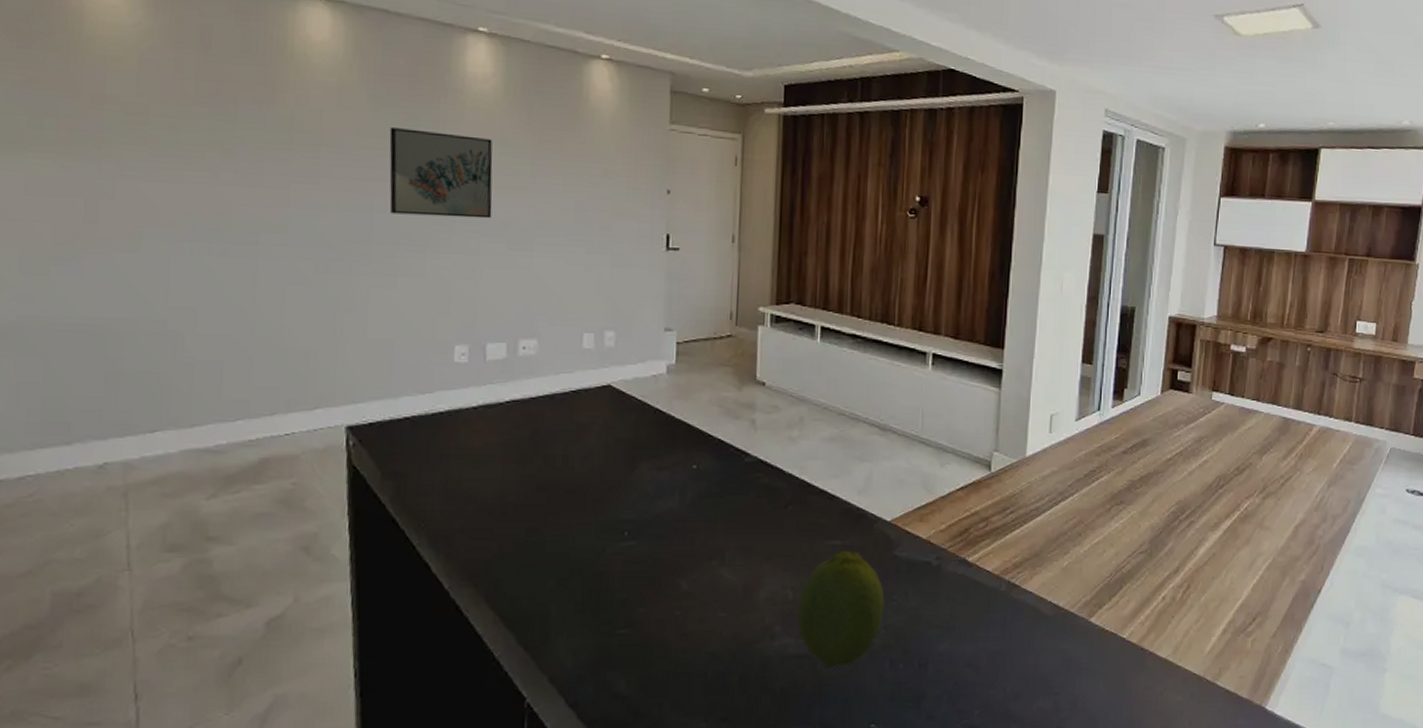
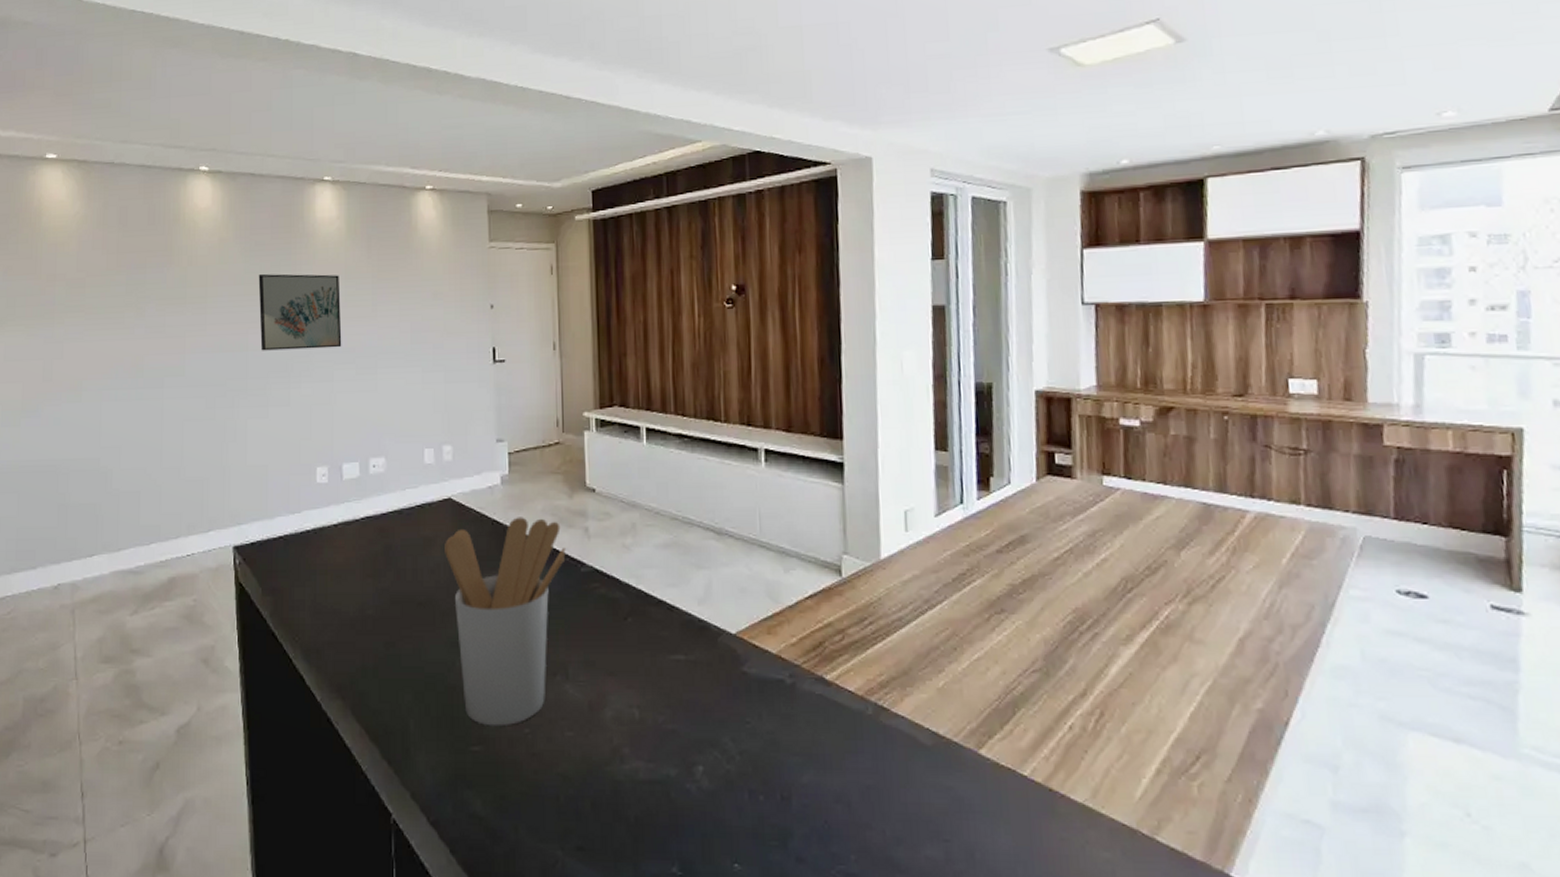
utensil holder: none [600,407,731,610] -> present [445,517,566,727]
fruit: present [797,551,885,667] -> none [645,667,738,796]

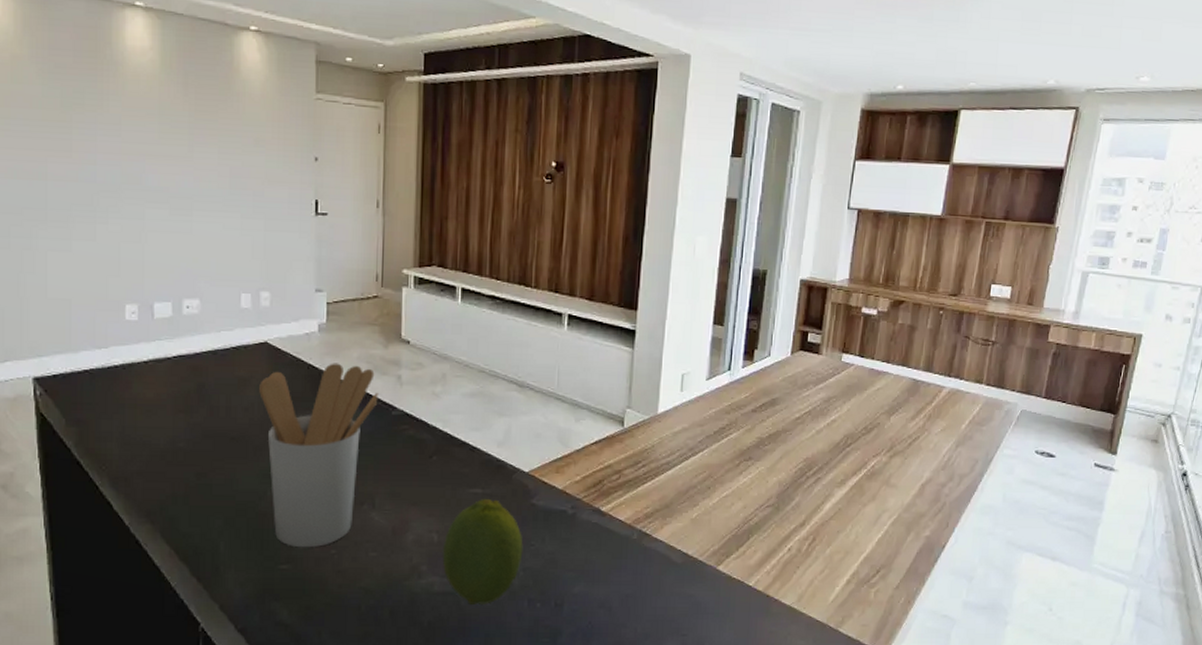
wall art: present [258,274,342,351] -> none [59,100,154,186]
fruit: none [645,667,738,796] -> present [442,499,523,604]

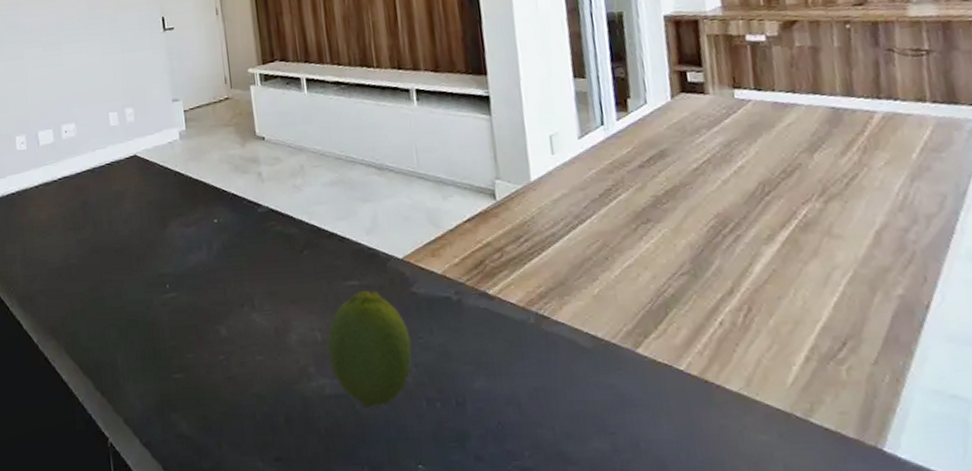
utensil holder: present [259,363,378,548] -> none [134,167,244,356]

